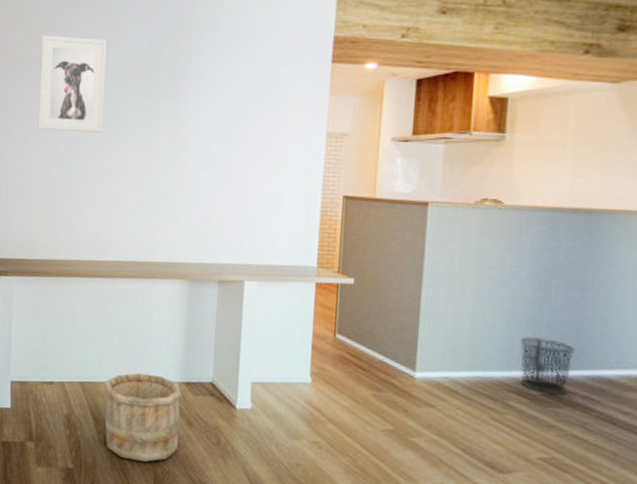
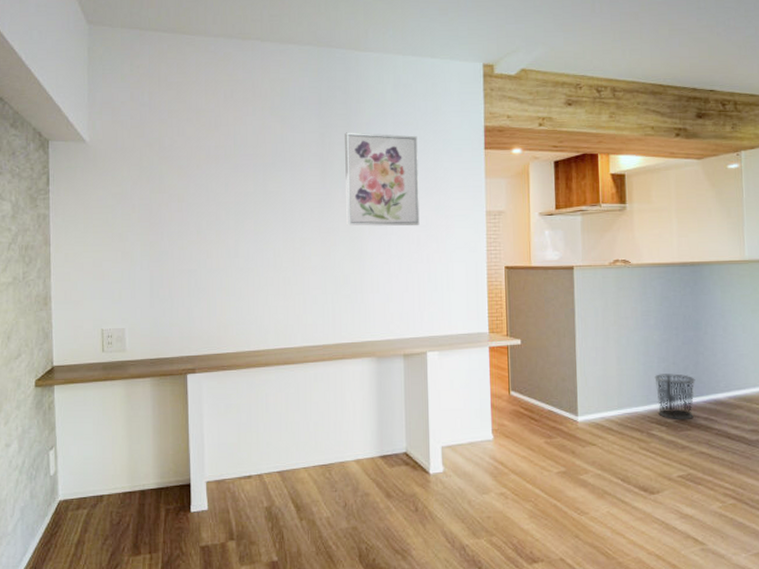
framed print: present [38,35,107,133] -> none [215,130,282,223]
wooden bucket: present [103,372,182,462] -> none [302,453,380,542]
wall art: none [169,40,254,145] -> present [345,132,420,226]

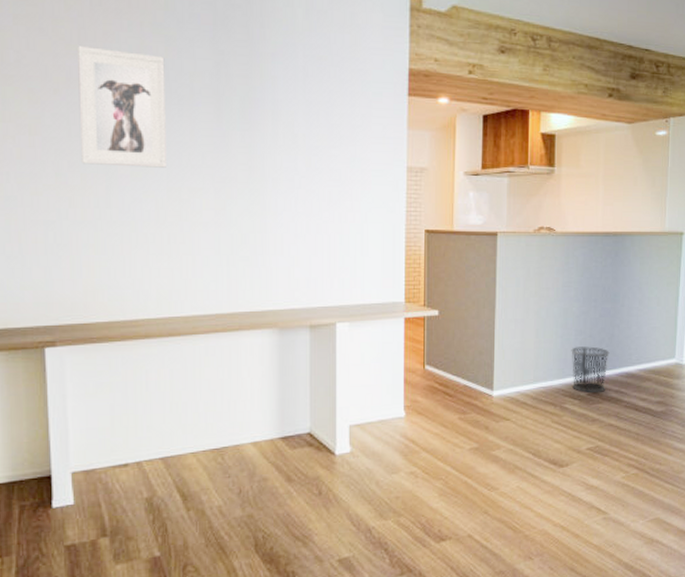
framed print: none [215,130,282,223] -> present [78,46,166,168]
wall art: present [345,132,420,226] -> none [245,63,332,180]

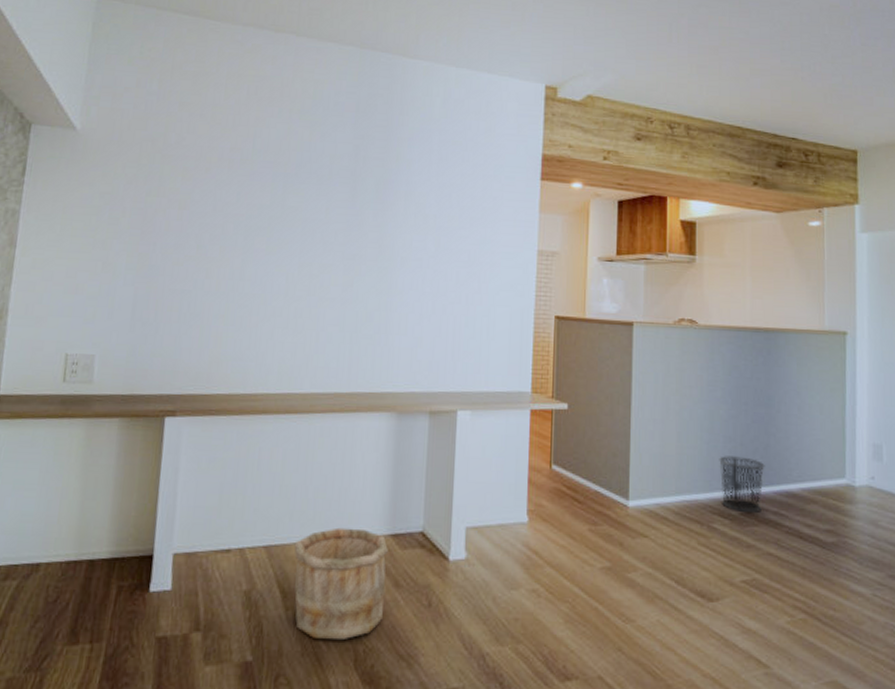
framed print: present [78,46,166,168] -> none [222,130,309,244]
wooden bucket: none [189,435,279,531] -> present [294,527,388,641]

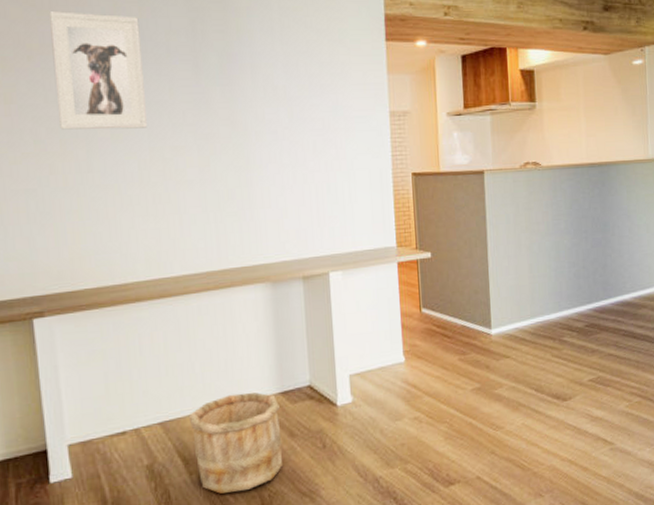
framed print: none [222,130,309,244] -> present [49,11,147,130]
waste bin: present [719,456,765,512] -> none [565,277,604,324]

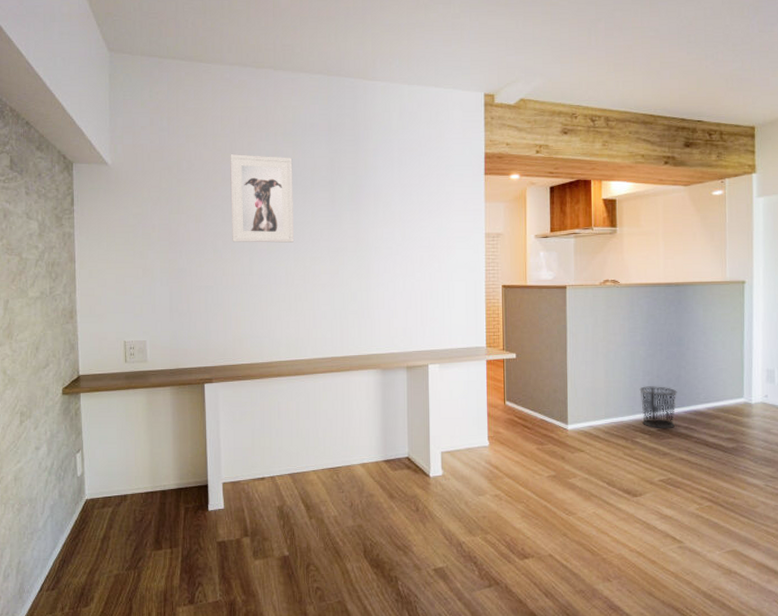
wooden bucket: present [188,392,283,494] -> none [311,457,383,538]
waste bin: none [565,277,604,324] -> present [639,386,677,428]

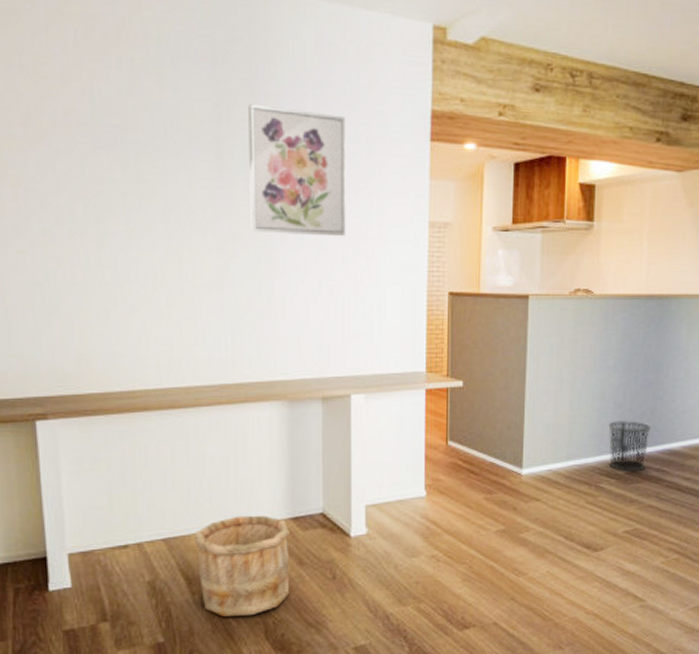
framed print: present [230,154,294,243] -> none [62,86,163,223]
wooden bucket: none [311,457,383,538] -> present [193,515,290,617]
wall art: none [353,157,423,247] -> present [248,104,346,237]

